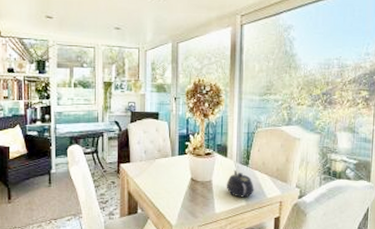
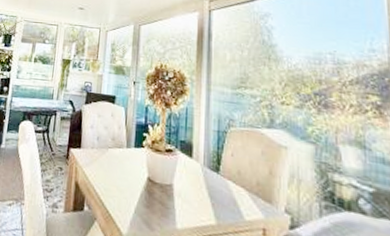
teapot: present [226,169,254,198] -> none [190,175,227,215]

